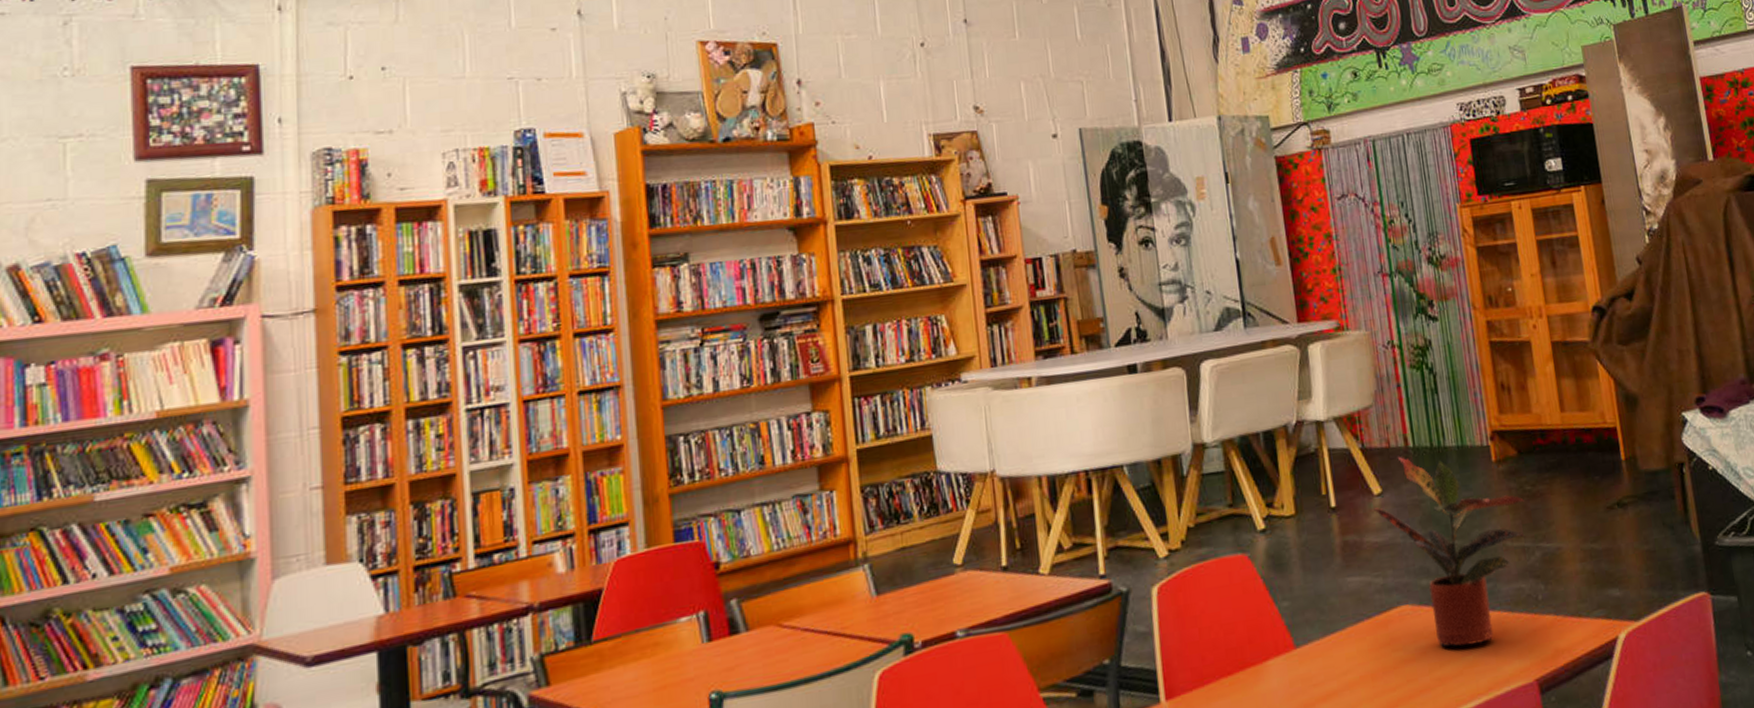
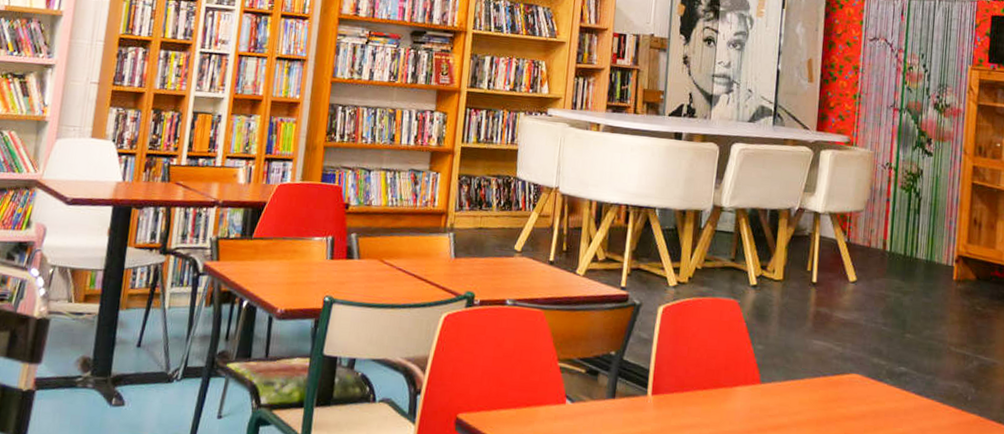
potted plant: present [1373,456,1525,647] -> none [846,256,973,421]

